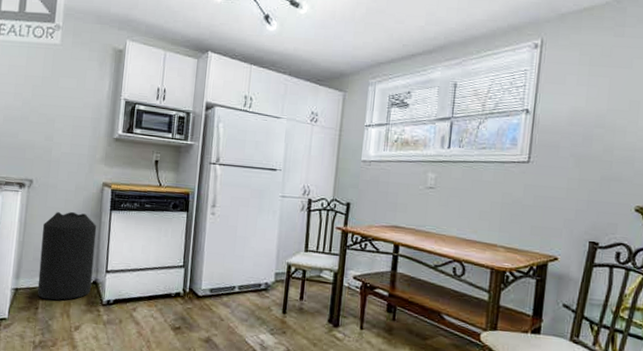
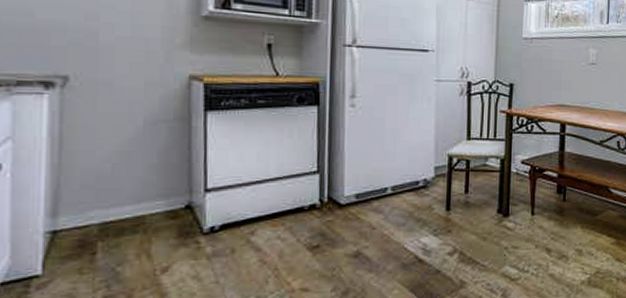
trash can: present [37,212,97,301] -> none [92,117,185,239]

